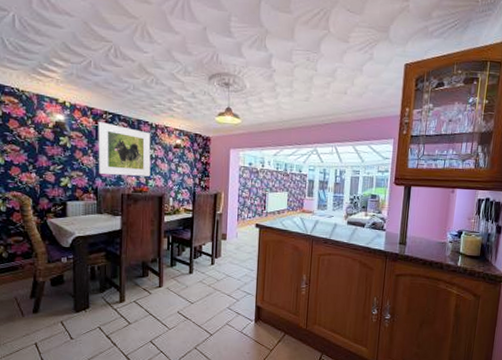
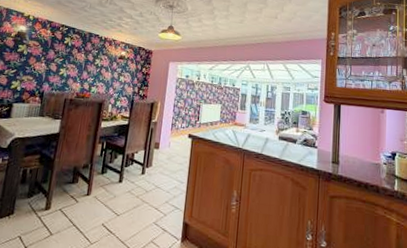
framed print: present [98,122,151,177] -> none [48,33,99,84]

